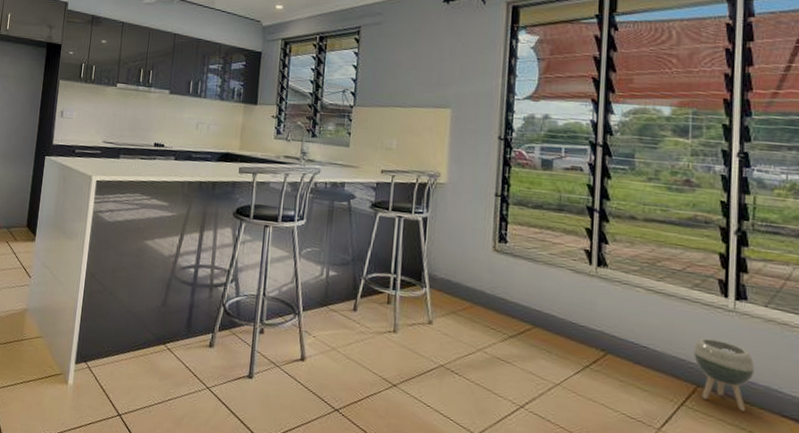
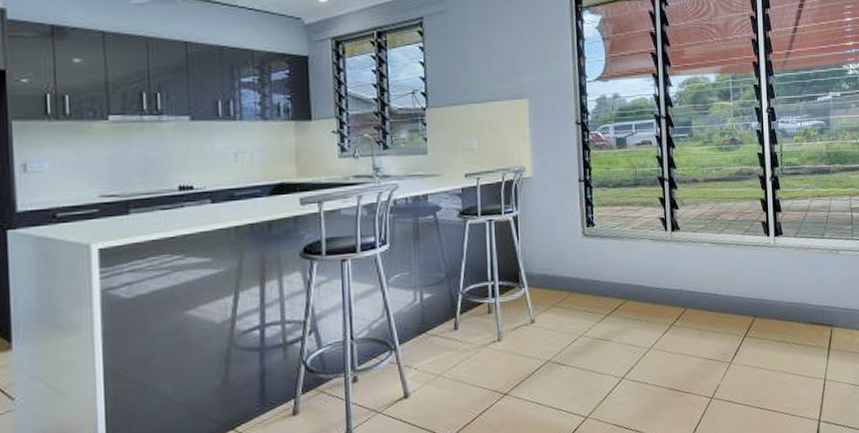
planter: present [693,337,755,411] -> none [749,273,792,328]

